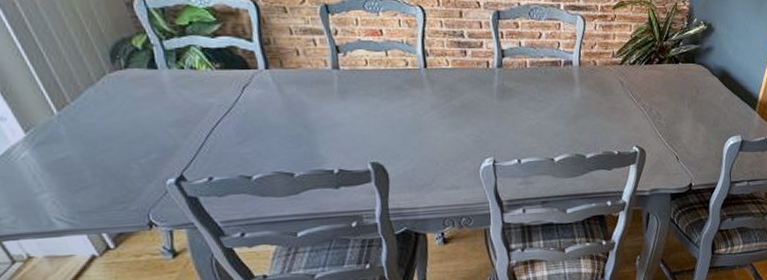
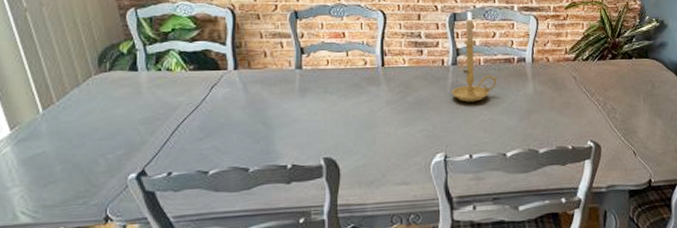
candle holder: none [497,9,545,107] -> present [451,11,498,102]

